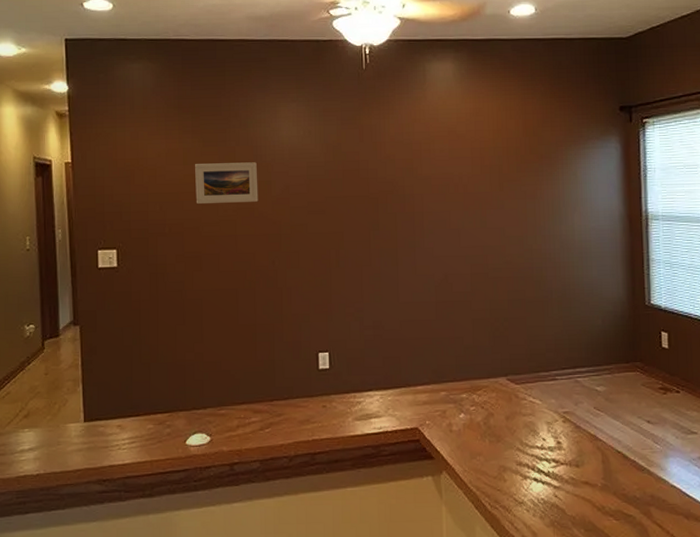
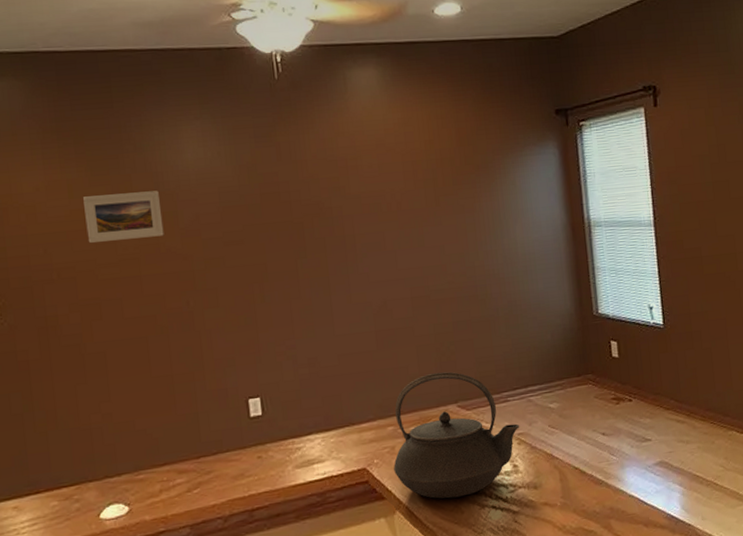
teapot: none [444,346,566,466] -> present [394,372,520,499]

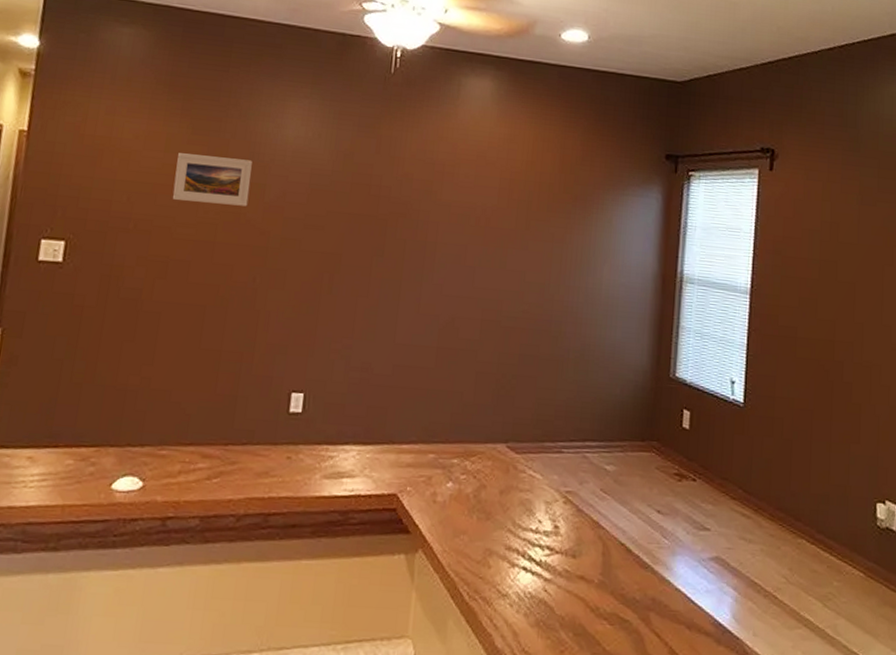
teapot: present [394,372,520,499] -> none [426,405,570,549]

